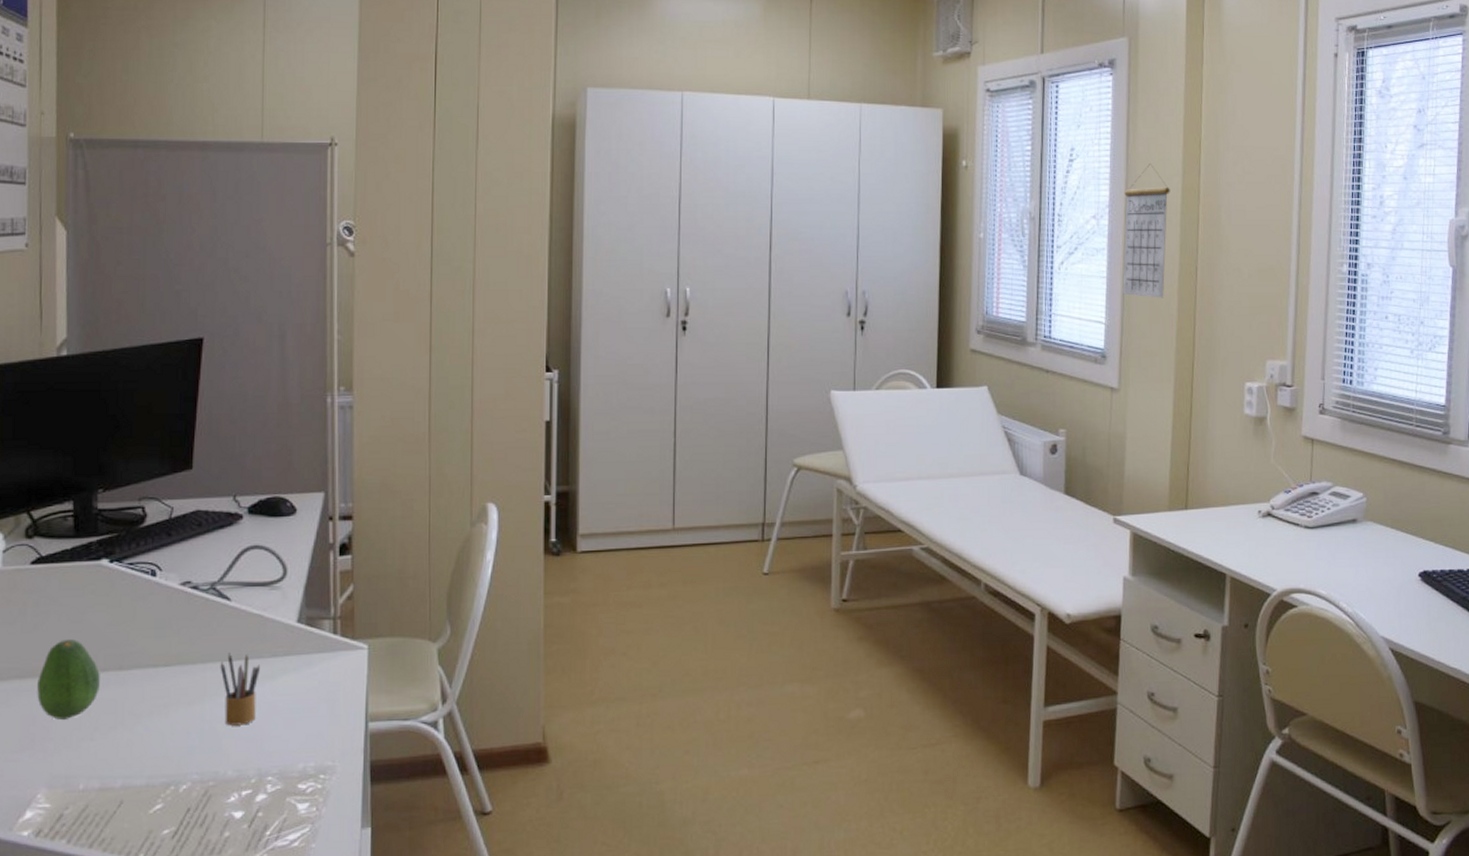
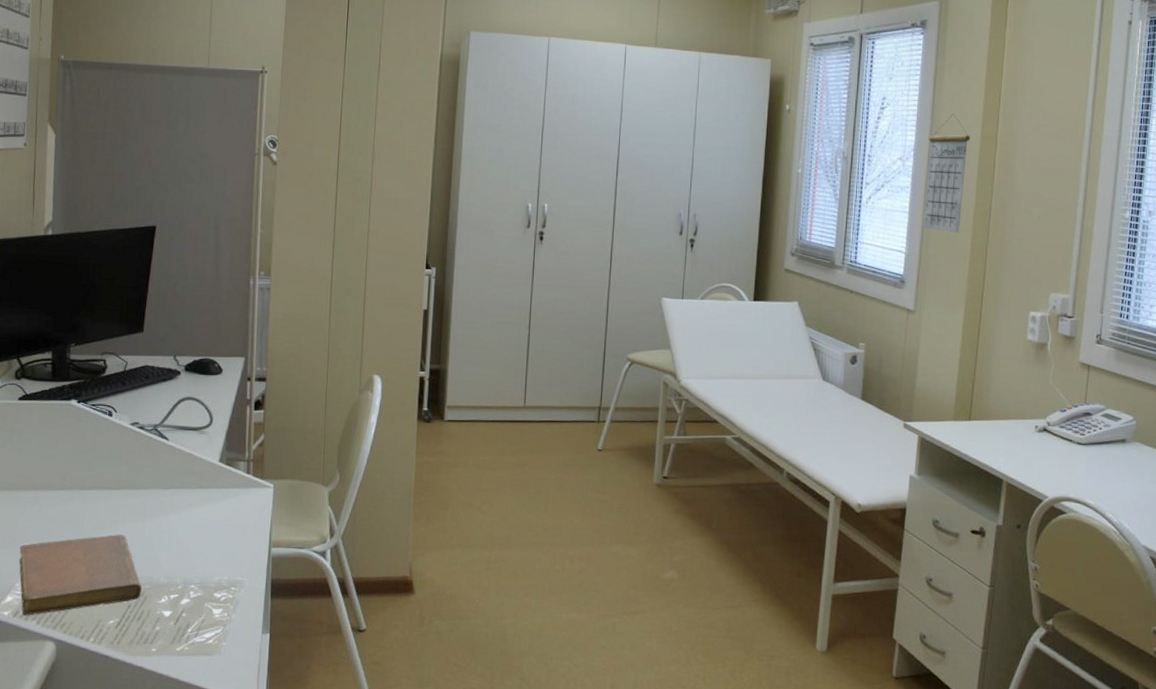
fruit: present [37,639,100,720] -> none [19,462,67,526]
notebook: none [40,721,205,834] -> present [19,534,143,616]
pencil box: present [220,653,260,726] -> none [158,482,189,542]

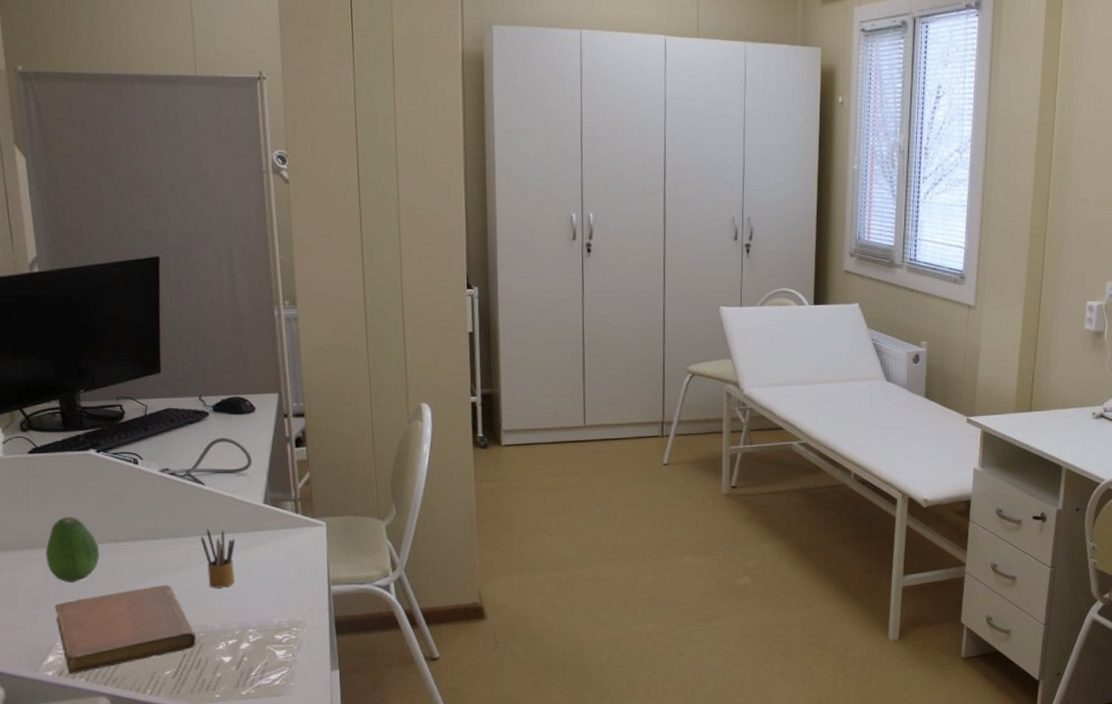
fruit: none [19,462,67,526] -> present [45,517,100,583]
pencil box: none [158,482,189,542] -> present [200,528,235,588]
calendar: present [923,113,970,233] -> none [981,100,1027,225]

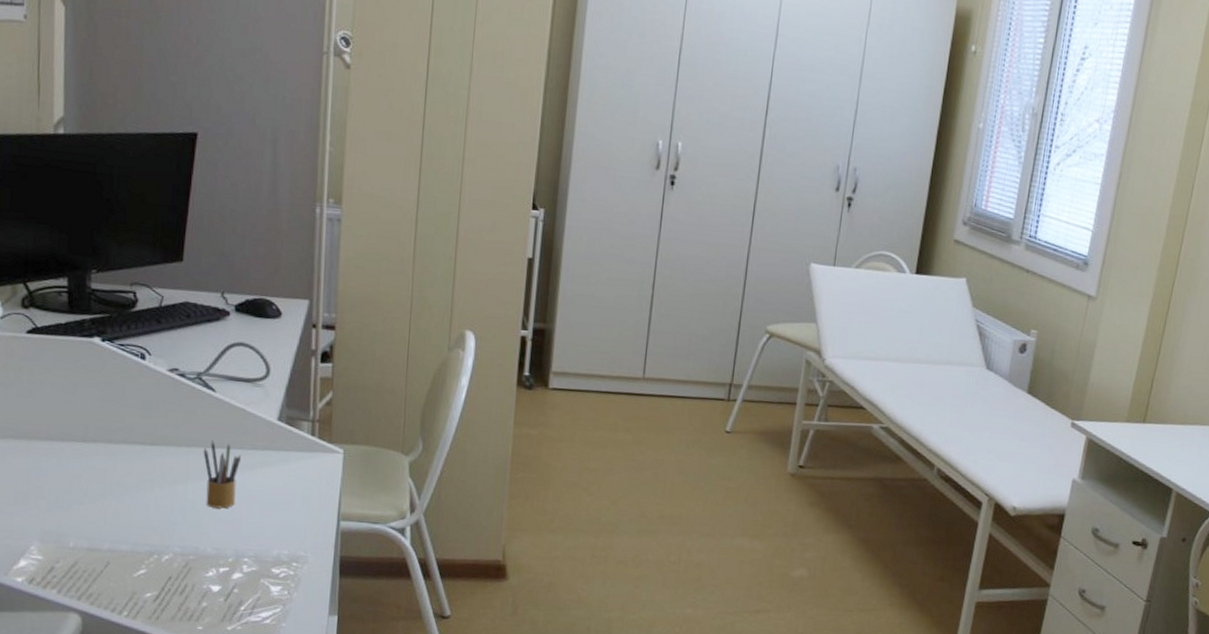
fruit: present [45,517,100,583] -> none [31,408,91,482]
notebook: present [54,584,197,674] -> none [33,496,186,584]

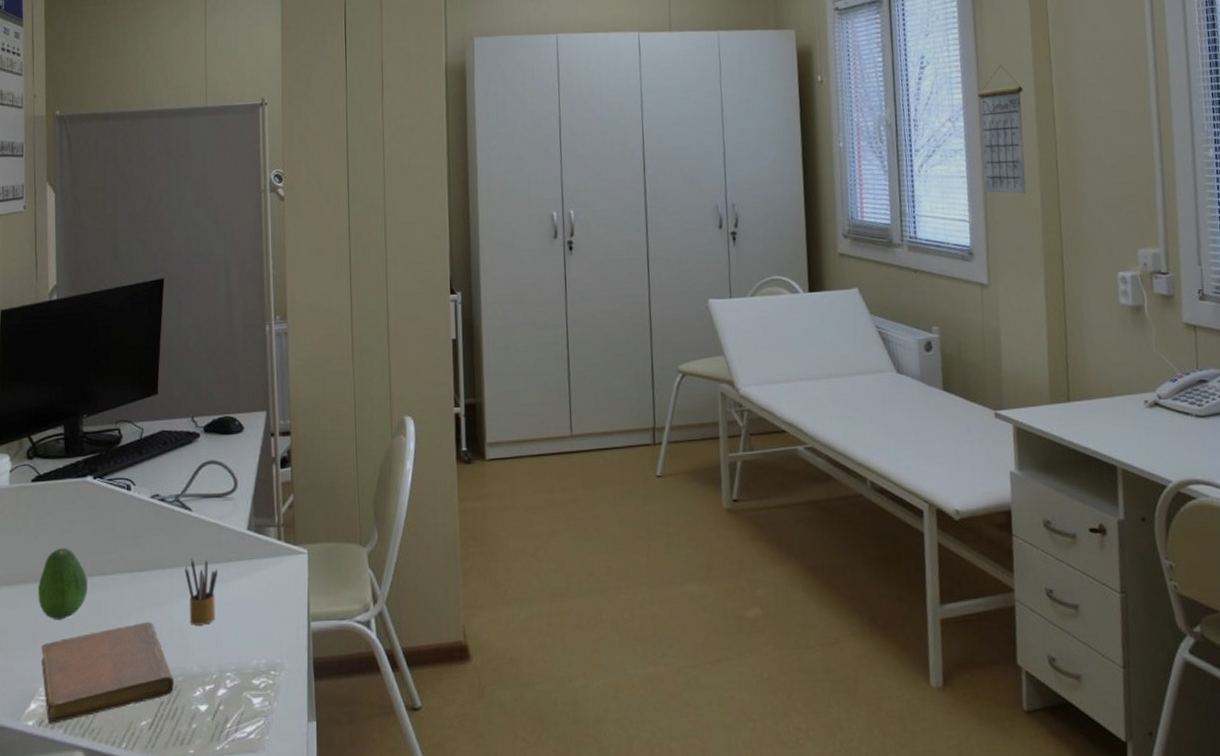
fruit: none [31,408,91,482] -> present [38,548,88,620]
notebook: none [33,496,186,584] -> present [41,621,175,724]
calendar: none [1115,71,1180,212] -> present [977,64,1026,194]

